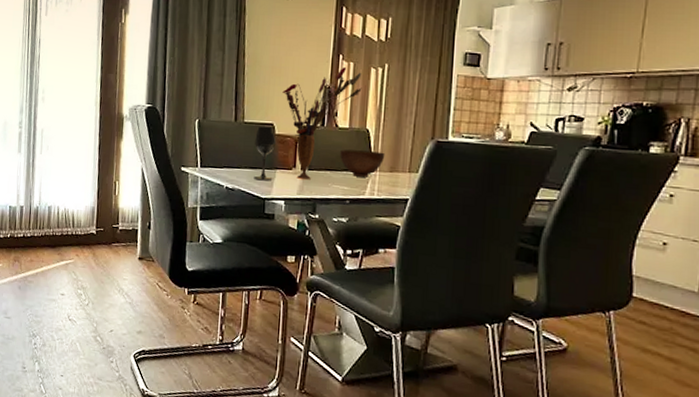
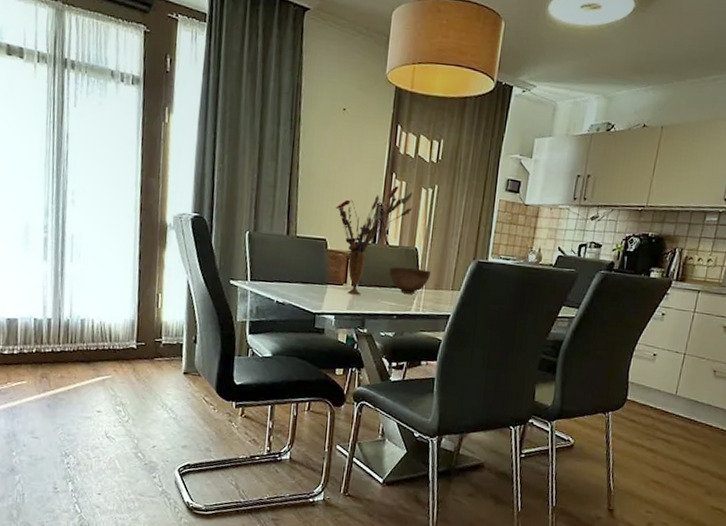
wine glass: present [254,126,276,181] -> none [305,241,328,296]

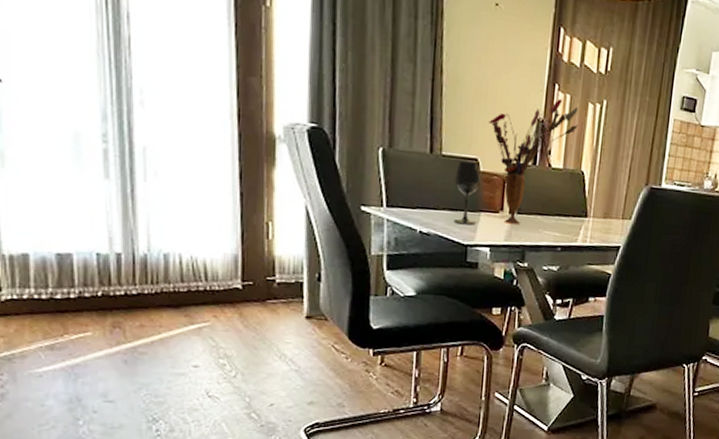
wine glass: none [305,241,328,296] -> present [454,160,481,225]
bowl: present [388,266,431,294] -> none [551,192,600,224]

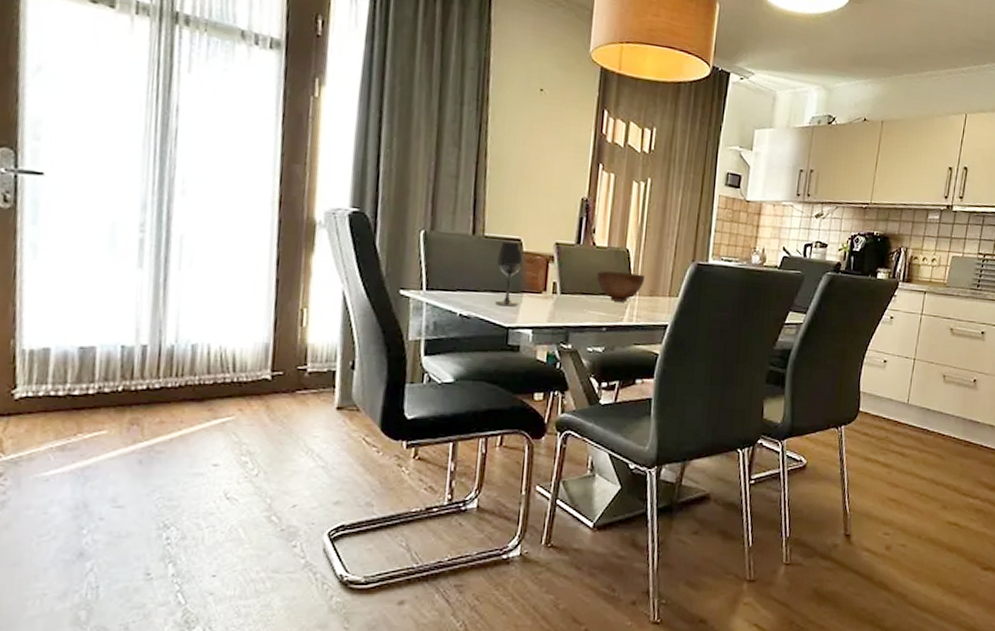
bouquet: present [489,99,578,224] -> none [532,178,623,305]
bowl: none [551,192,600,224] -> present [596,270,646,302]

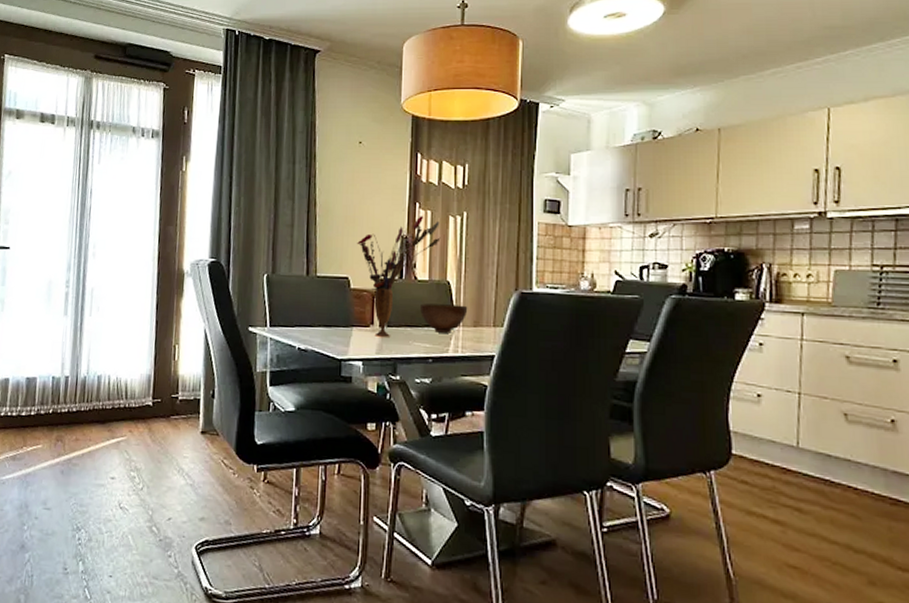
wine glass: present [495,241,524,307] -> none [328,280,351,340]
bouquet: none [532,178,623,305] -> present [357,216,441,337]

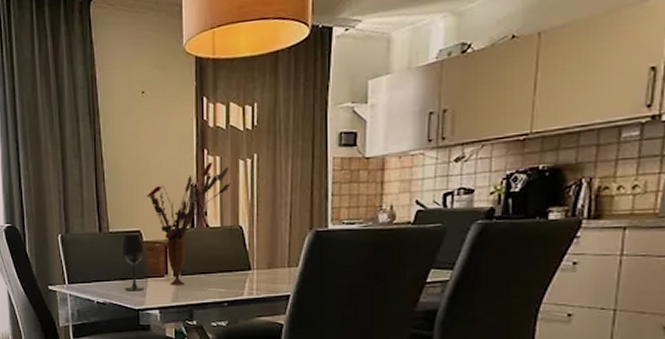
wine glass: none [328,280,351,340] -> present [122,234,145,292]
bowl: present [419,303,468,333] -> none [212,248,262,277]

